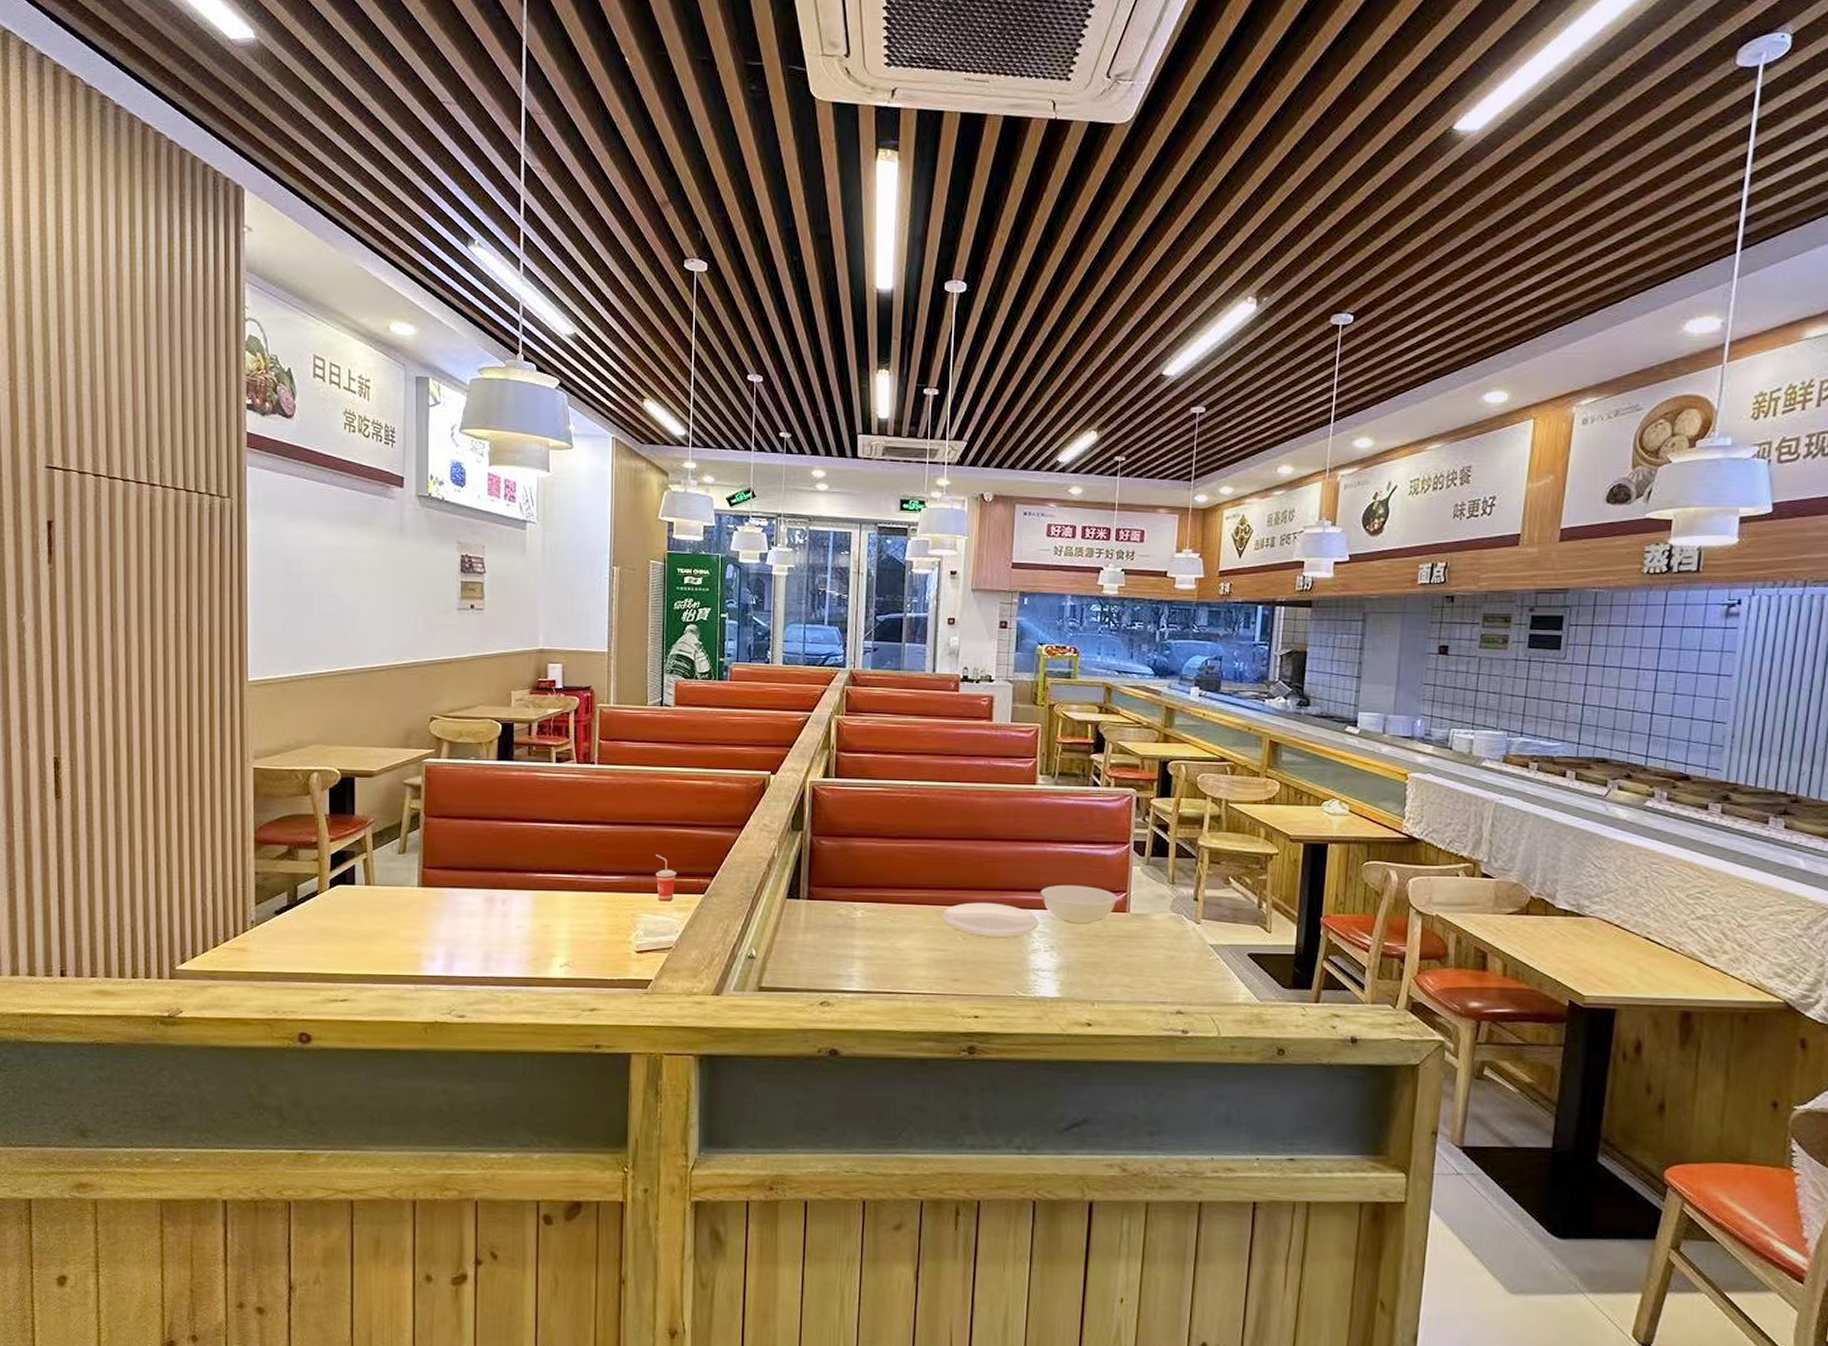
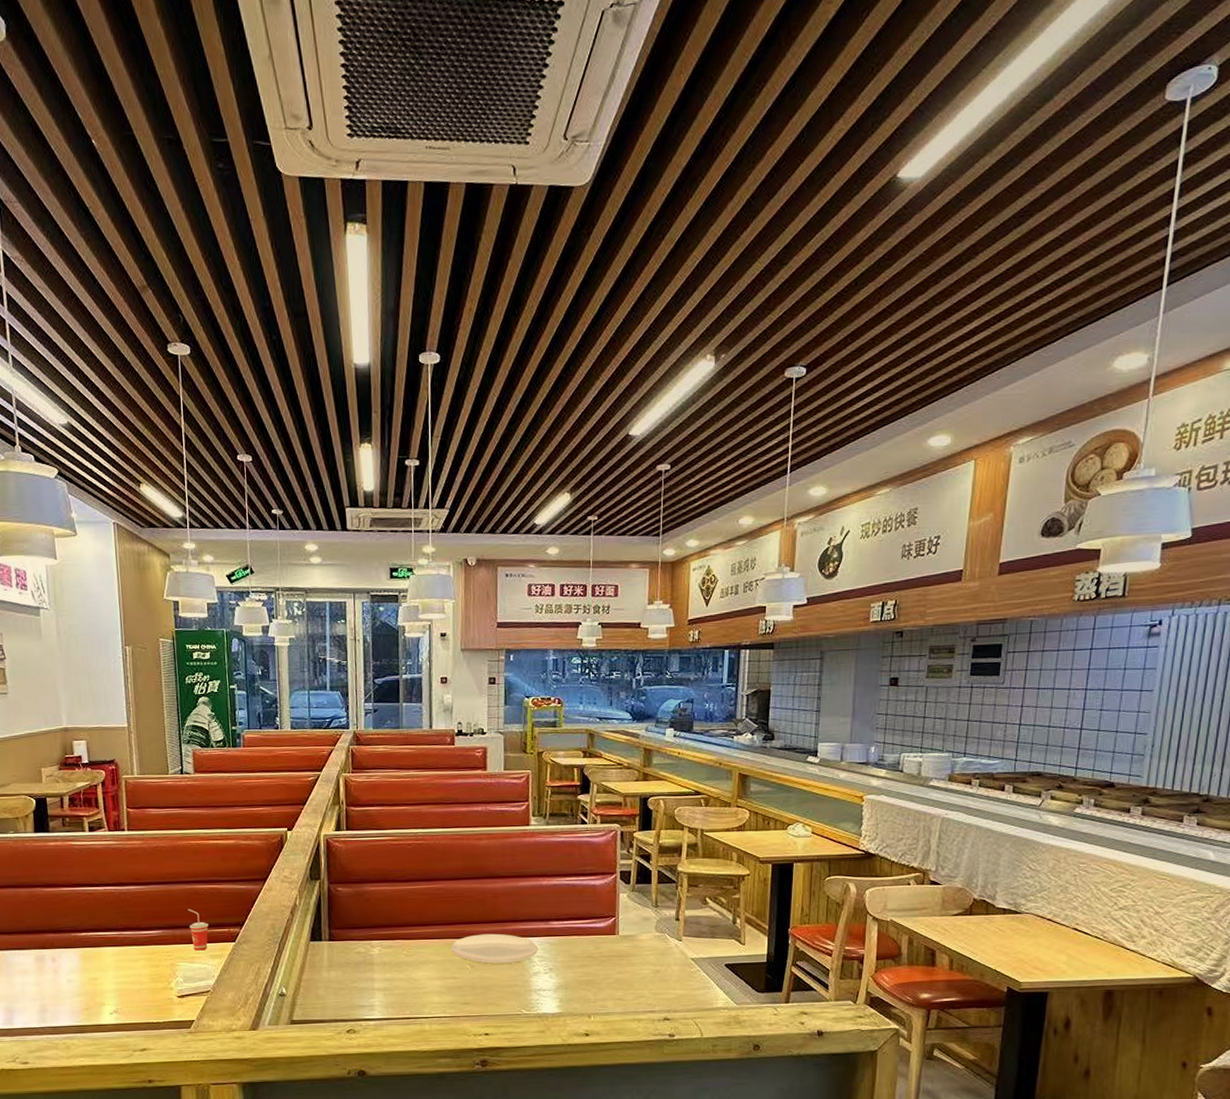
bowl: present [1040,884,1117,925] -> none [538,913,607,948]

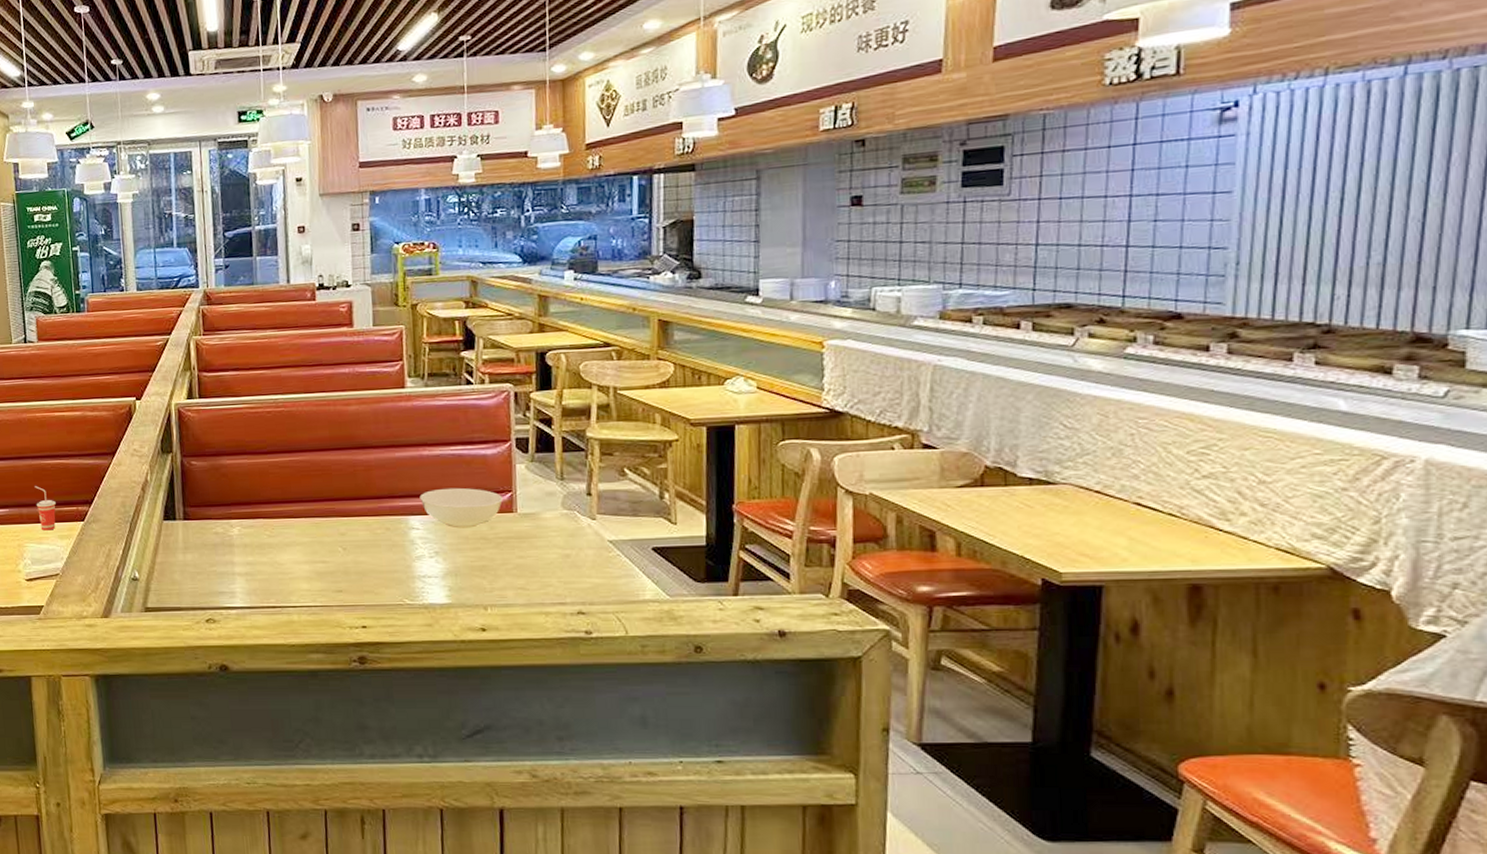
plate: present [451,933,538,964] -> none [319,511,421,547]
bowl: none [538,913,607,948] -> present [419,487,503,528]

